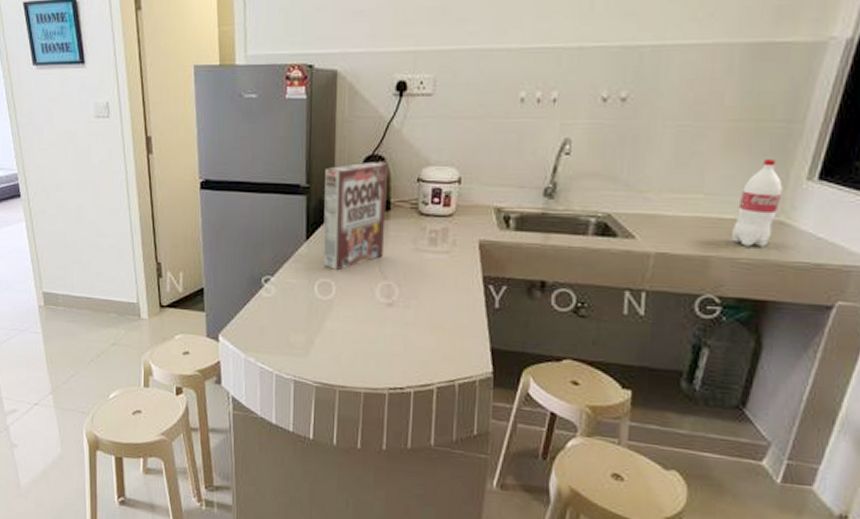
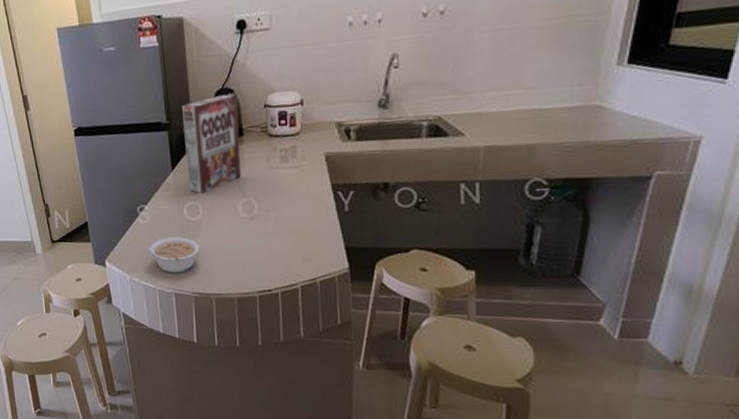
legume: none [269,315,328,358] -> present [148,236,200,273]
bottle: present [732,159,783,247] -> none [553,50,596,132]

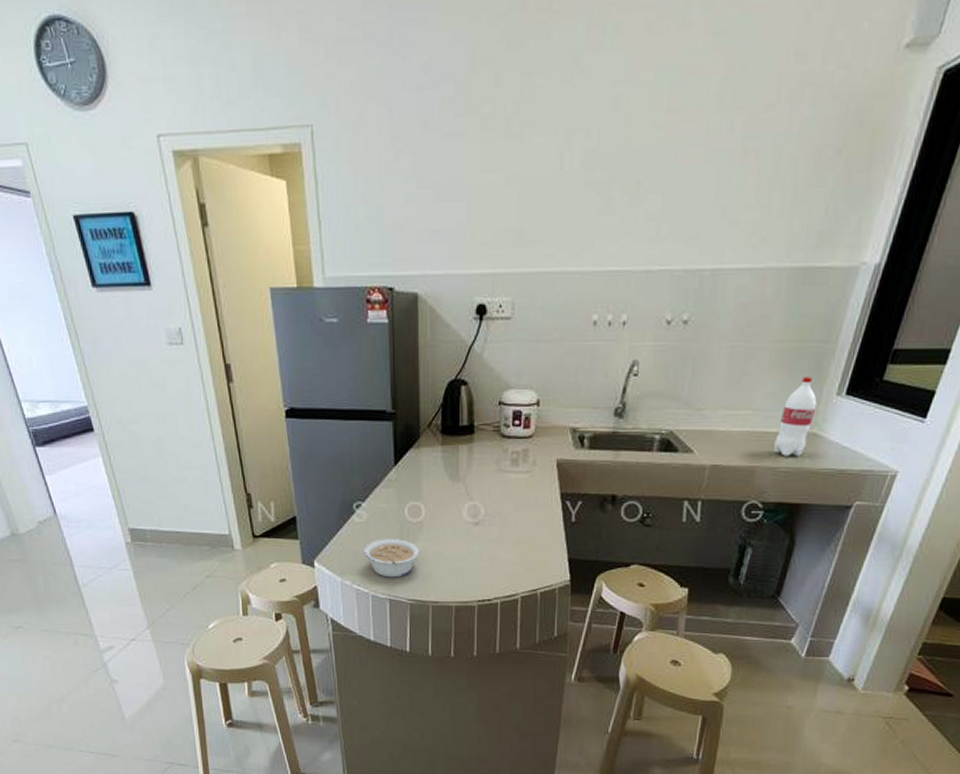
cereal box: present [182,94,241,194] -> none [410,386,470,494]
bottle: none [553,50,596,132] -> present [774,377,817,456]

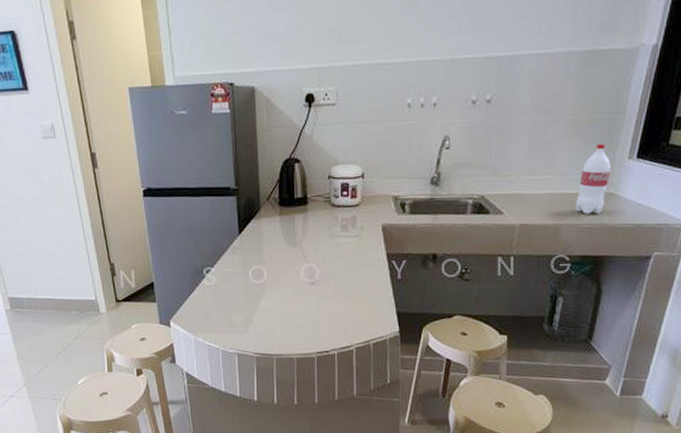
legume: present [363,539,420,578] -> none [213,299,263,334]

